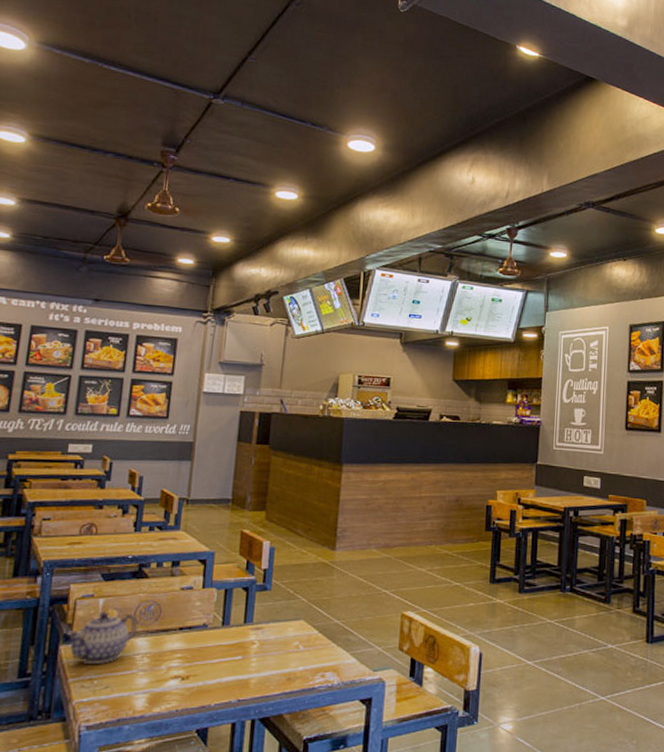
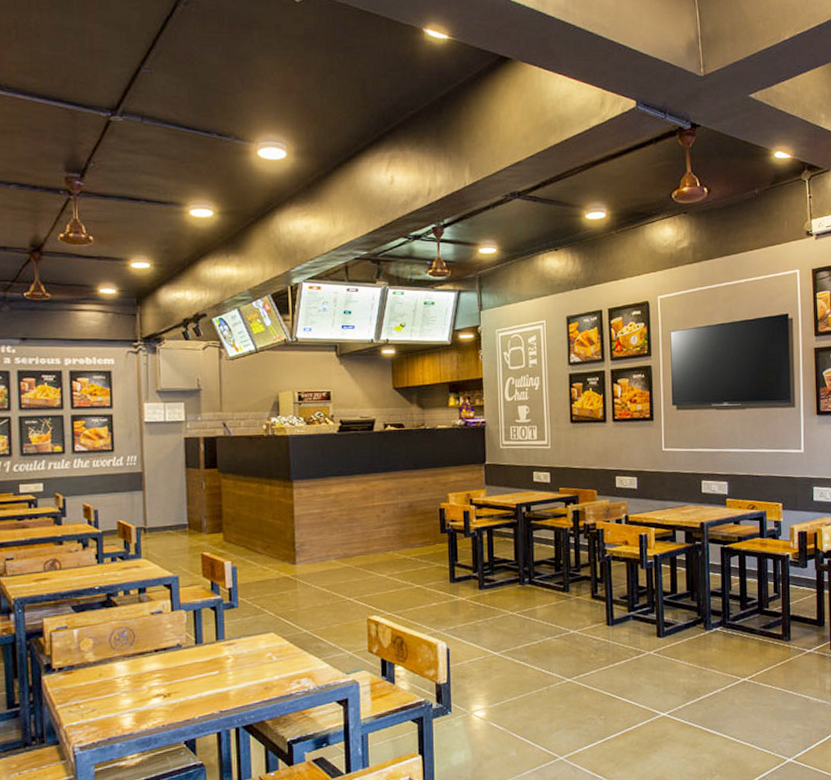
teapot: present [66,611,139,664] -> none [47,640,115,690]

